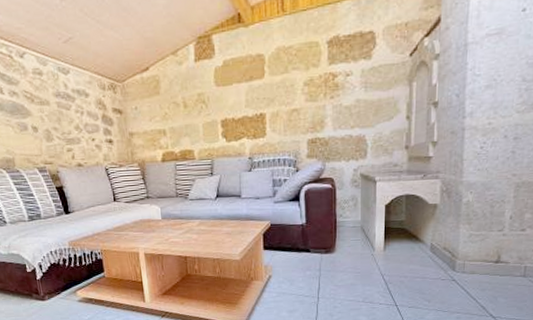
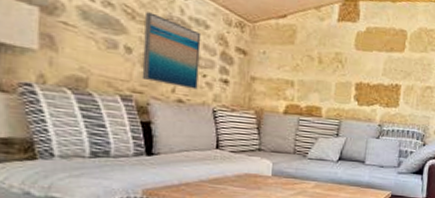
wall art: none [40,93,90,154] -> present [141,12,202,90]

